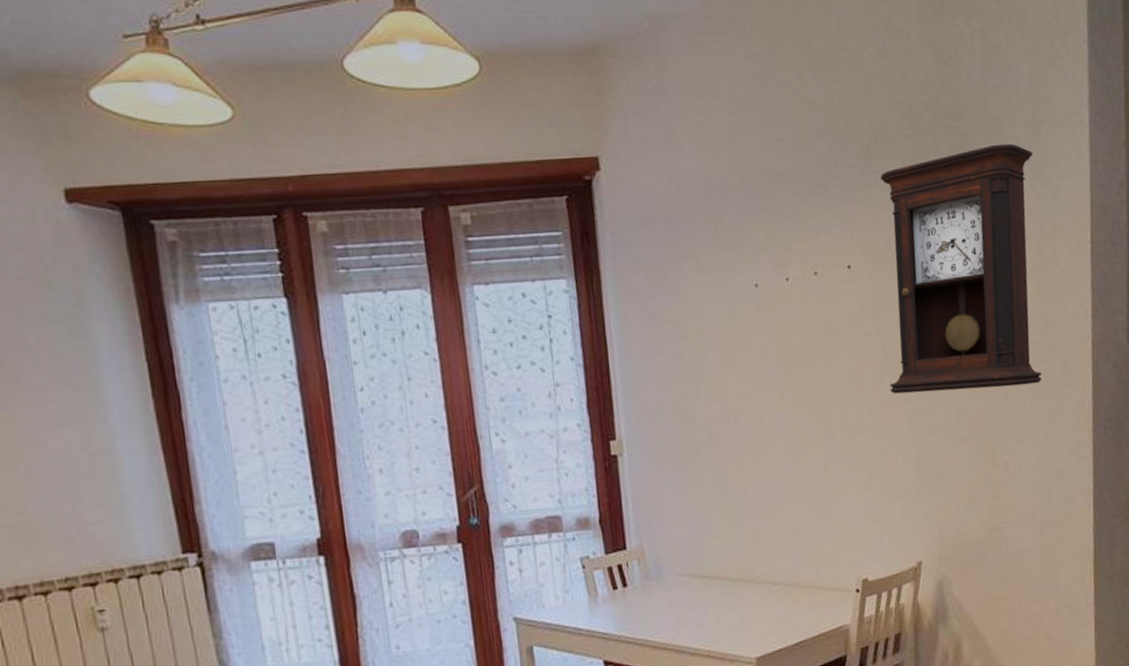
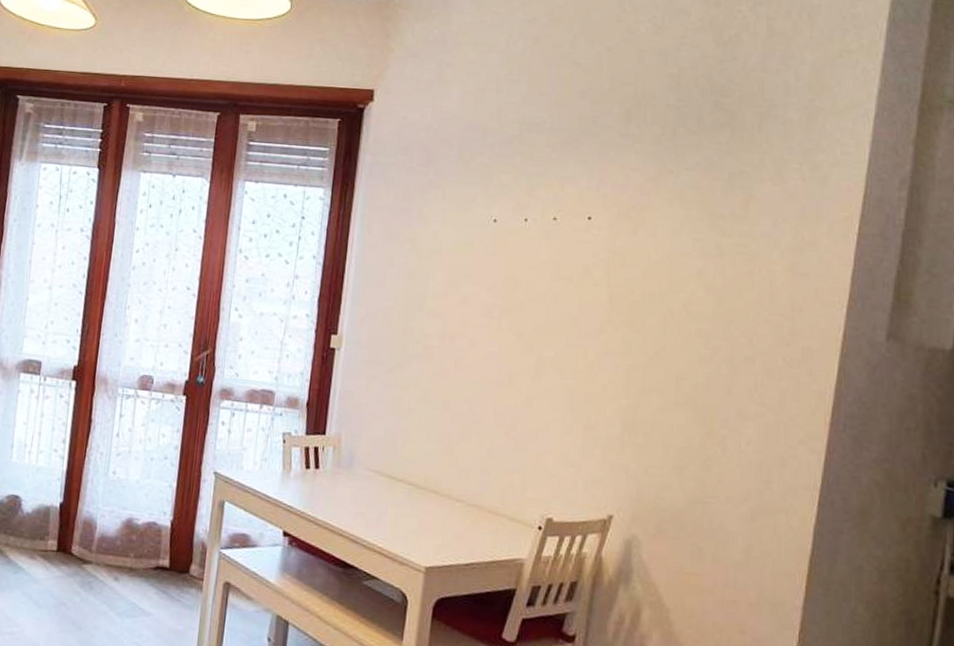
pendulum clock: present [880,143,1042,394] -> none [610,125,806,365]

